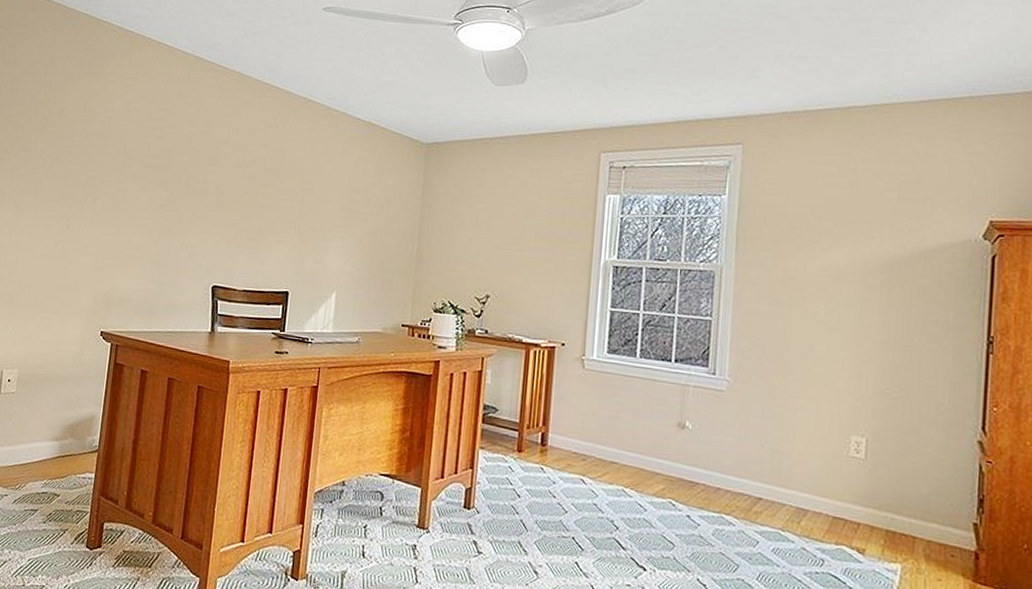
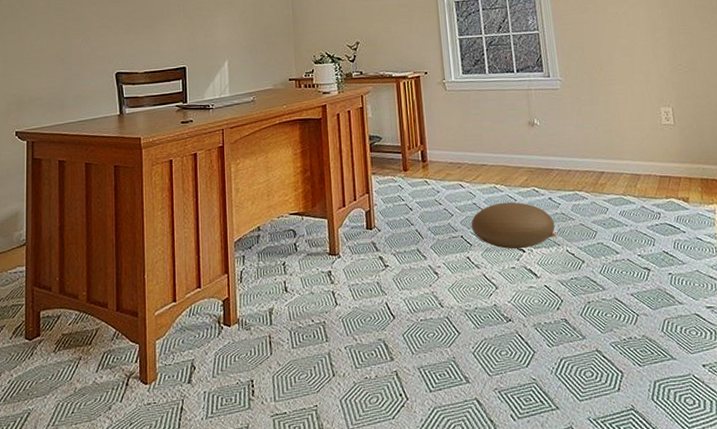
pouf: none [586,509,689,567] -> present [471,202,557,249]

